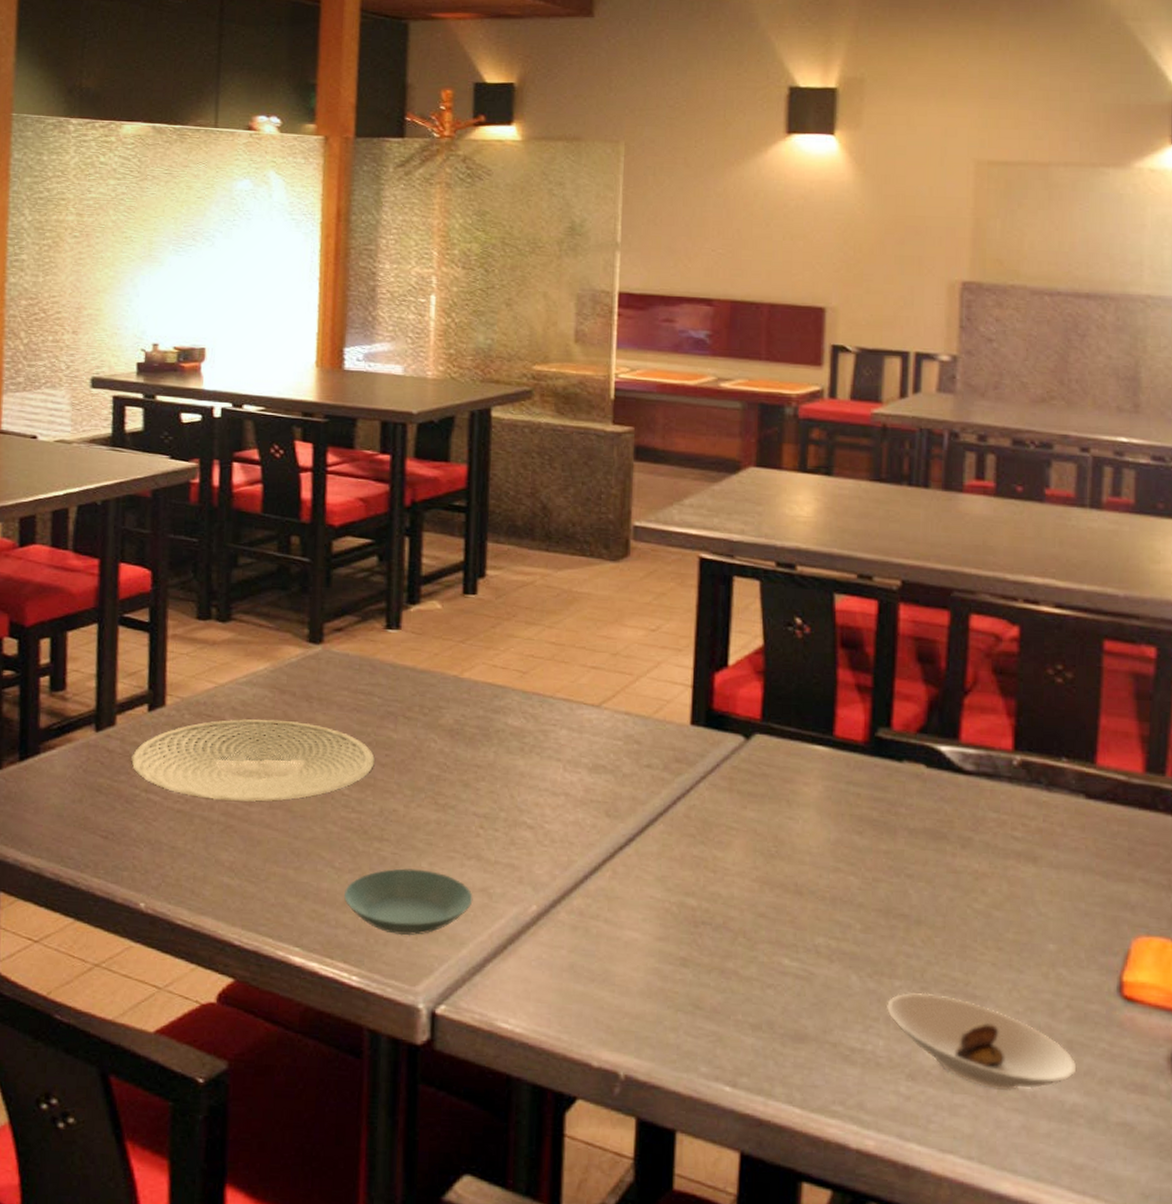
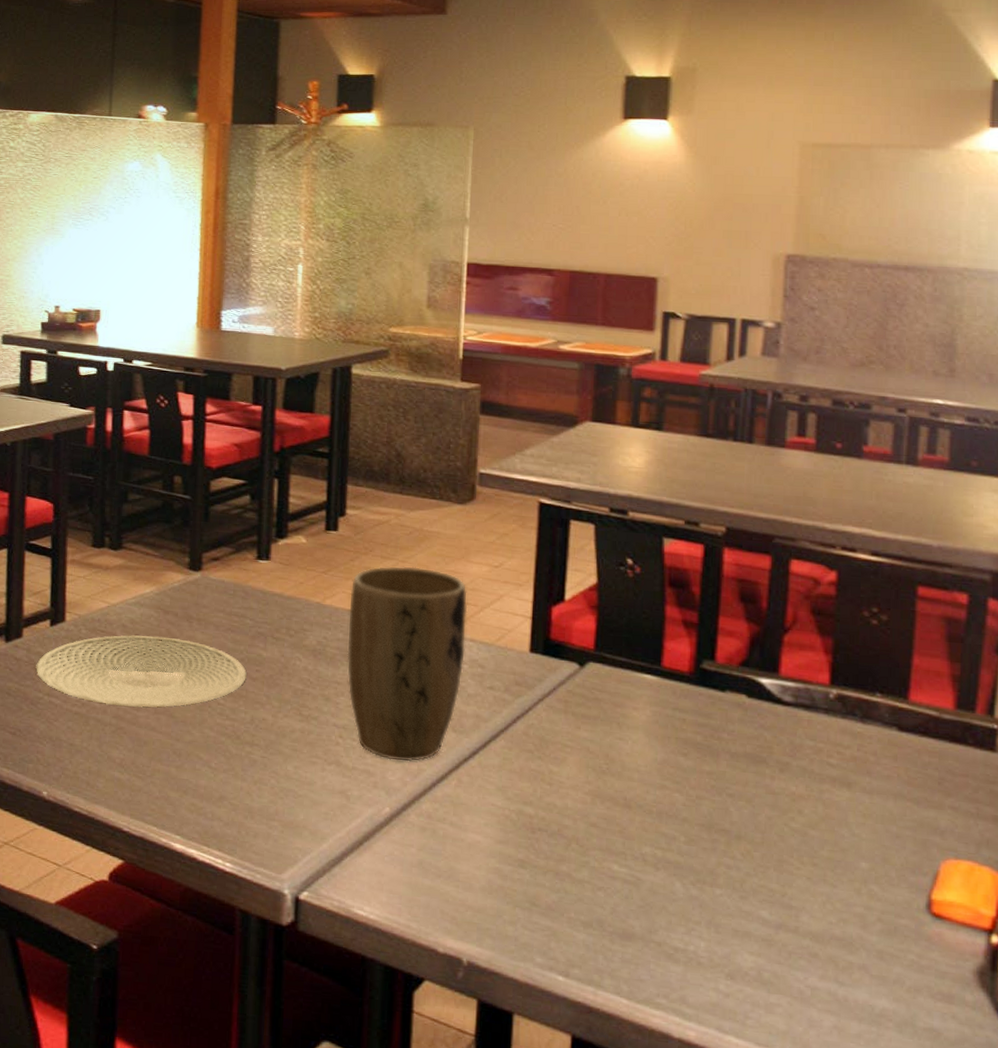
saucer: present [344,868,473,936] -> none [219,770,333,830]
plant pot: none [488,632,622,853] -> present [347,566,468,762]
saucer: present [887,992,1076,1091] -> none [708,900,885,993]

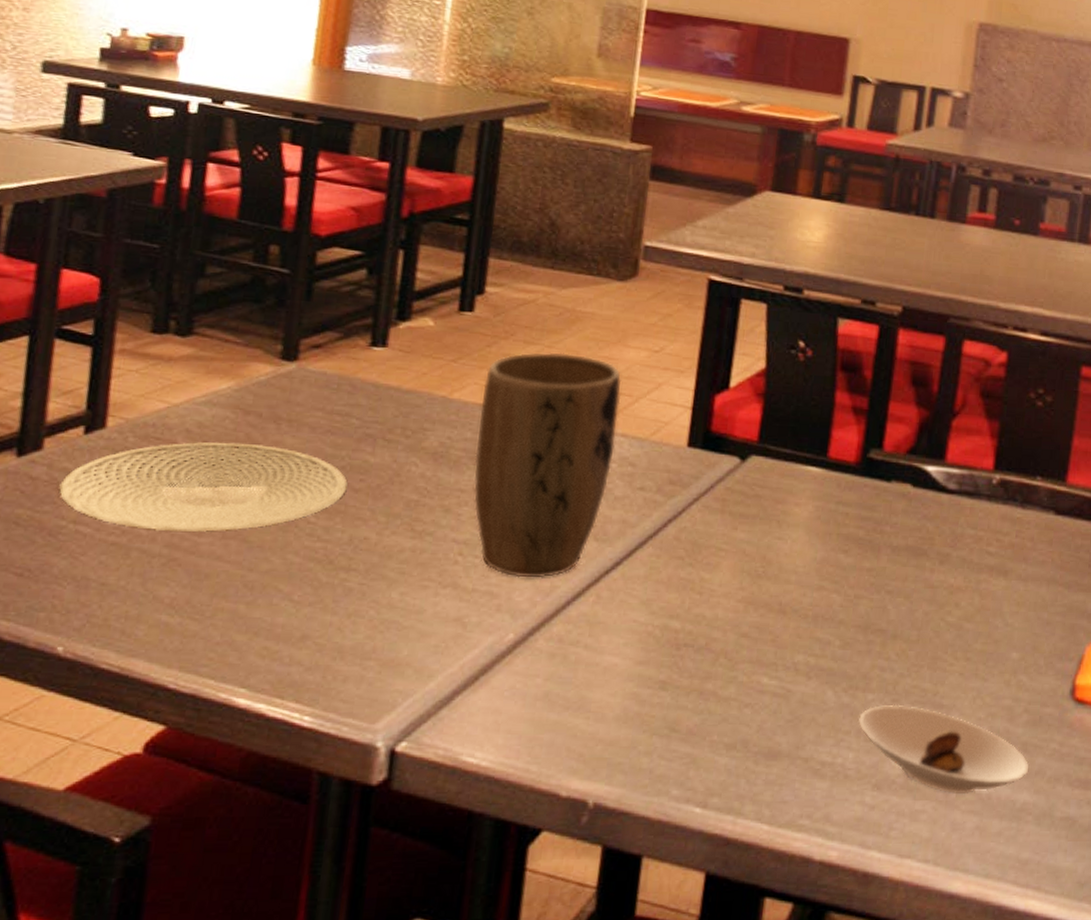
saucer: none [708,900,885,993] -> present [859,704,1028,795]

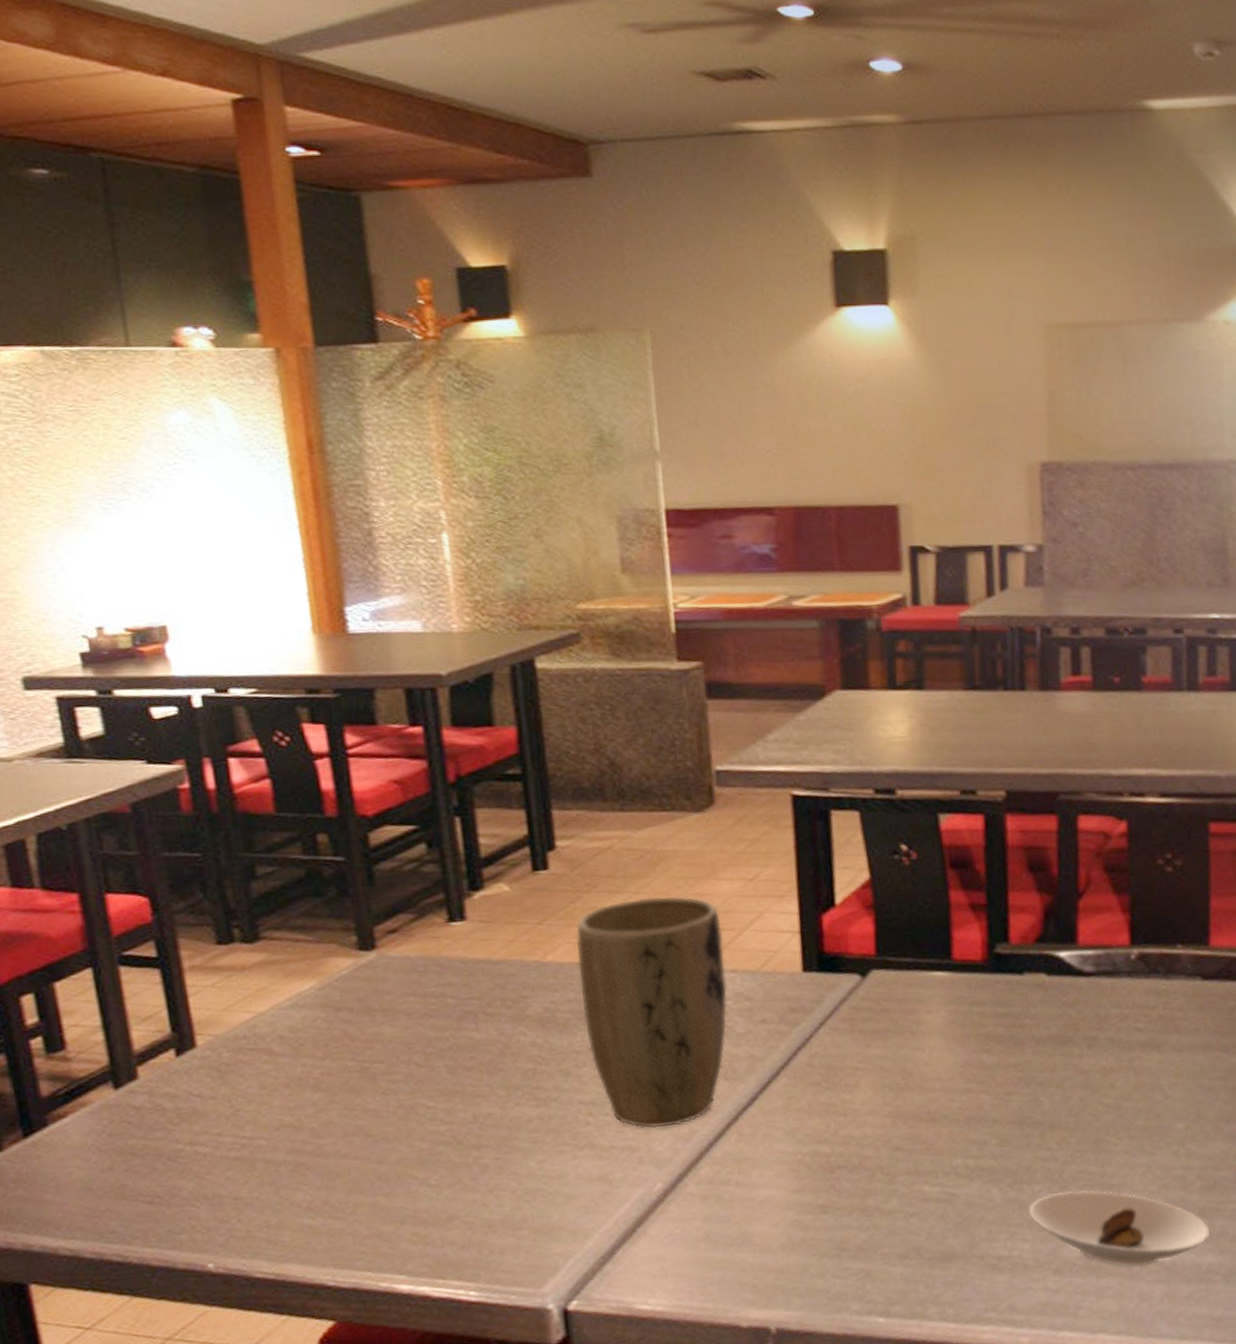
plate: present [58,442,348,533] -> none [165,1038,459,1141]

